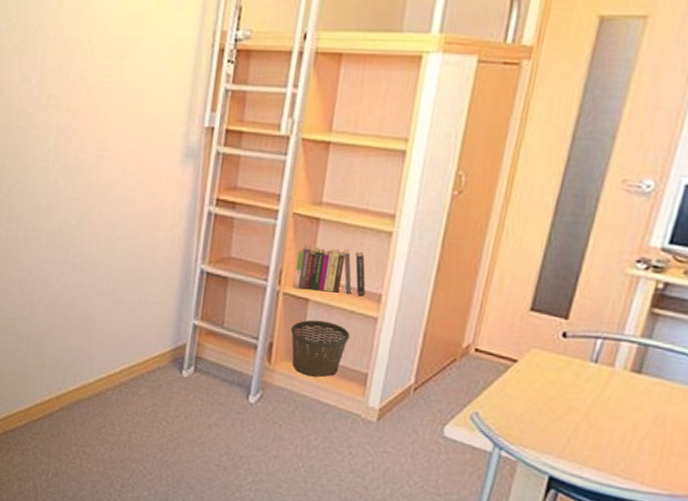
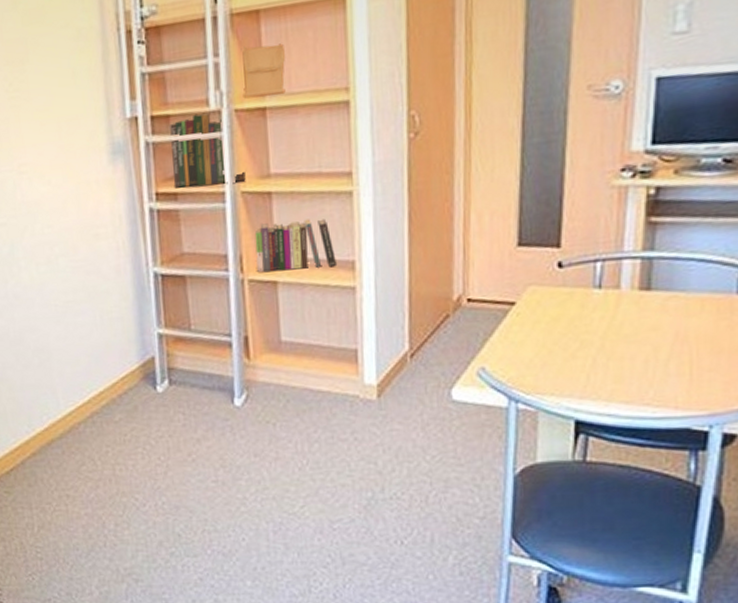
books: none [234,135,300,204] -> present [170,112,246,188]
basket: present [290,320,351,378] -> none [264,301,330,365]
decorative box: none [311,83,358,134] -> present [240,43,286,99]

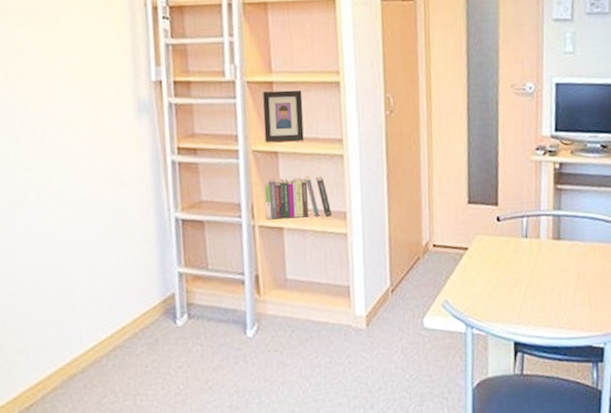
books: present [170,112,246,188] -> none [191,82,256,144]
decorative box: present [240,43,286,99] -> none [251,30,289,73]
picture frame: none [254,115,304,181] -> present [263,90,304,143]

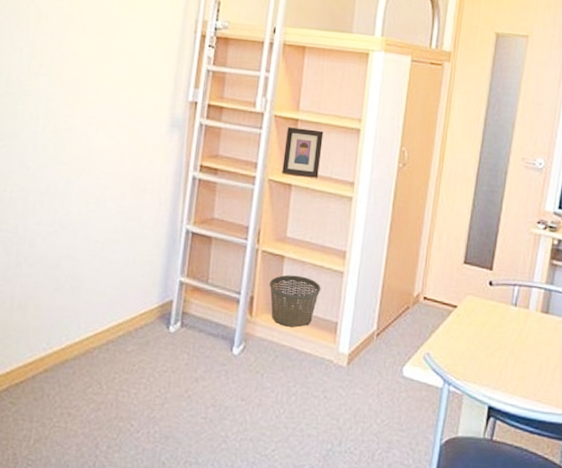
books: present [263,176,331,220] -> none [270,207,333,253]
basket: none [272,245,327,300] -> present [269,275,321,328]

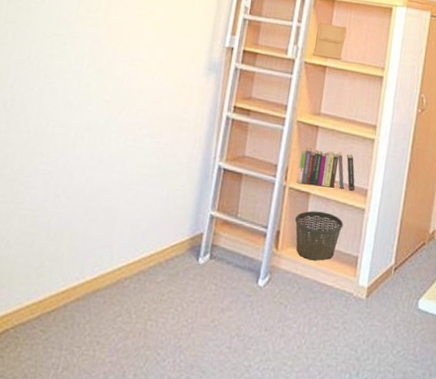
books: none [270,207,333,253] -> present [297,147,355,191]
decorative box: none [282,70,320,113] -> present [312,21,347,61]
picture frame: present [282,127,324,178] -> none [310,73,349,121]

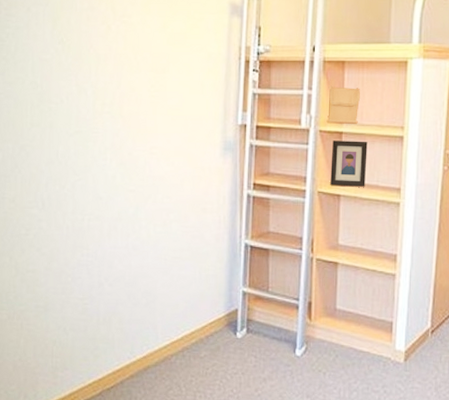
basket: present [294,210,344,261] -> none [325,280,375,329]
books: present [297,147,355,191] -> none [324,217,383,257]
picture frame: none [310,73,349,121] -> present [330,140,368,187]

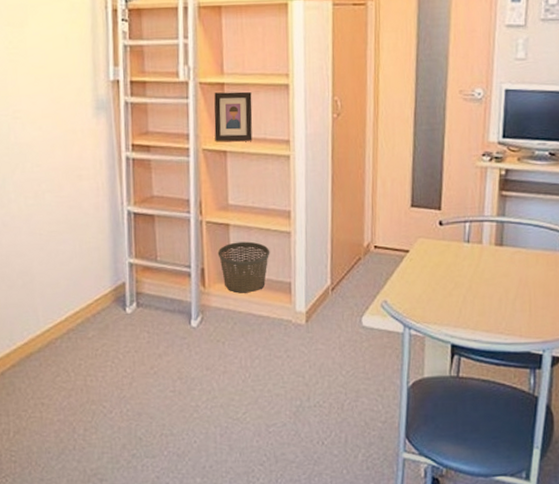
basket: none [325,280,375,329] -> present [217,241,270,293]
decorative box: present [326,85,361,125] -> none [205,33,241,75]

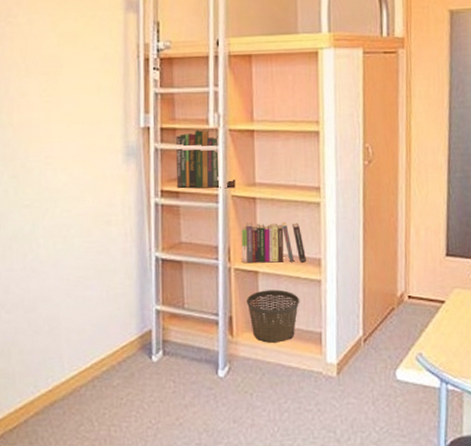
books: none [146,82,206,142] -> present [176,129,236,188]
books: none [212,175,276,216] -> present [241,222,306,263]
picture frame: present [214,91,253,142] -> none [243,138,282,189]

